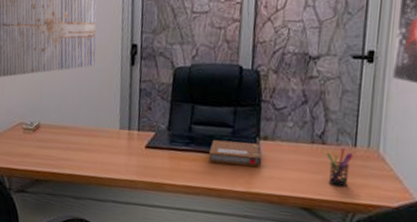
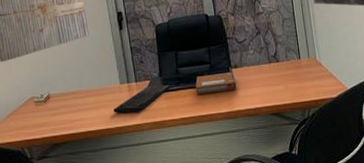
keyboard: none [106,138,177,166] -> present [113,84,170,113]
pen holder: present [326,148,354,187] -> none [281,62,301,92]

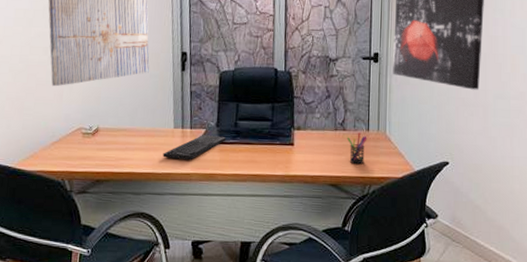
notebook: present [195,72,237,95] -> none [252,132,297,153]
pen holder: none [281,62,301,92] -> present [346,133,367,165]

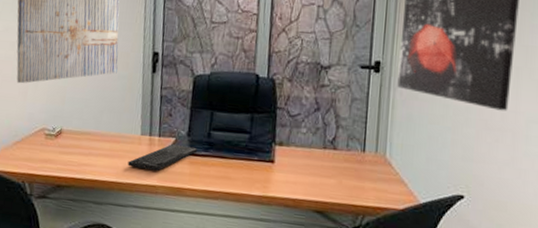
pen holder: present [346,133,367,165] -> none [337,153,363,191]

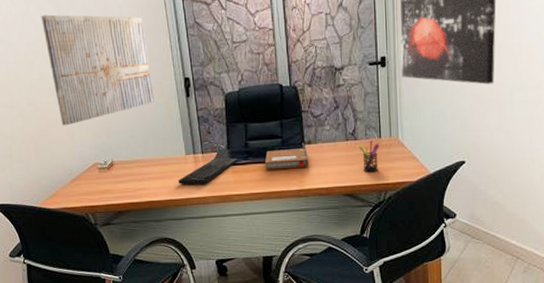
notebook: none [227,145,278,171] -> present [264,148,309,170]
pen holder: none [337,153,363,191] -> present [358,140,380,173]

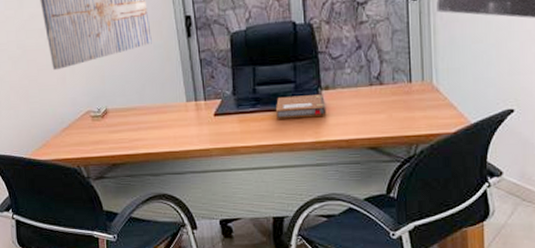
keyboard: present [178,157,237,185] -> none [178,105,244,135]
pen holder: present [358,140,380,173] -> none [384,85,410,123]

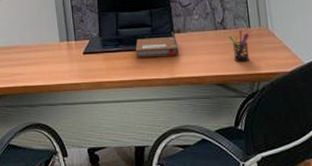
pen holder: none [384,85,410,123] -> present [228,30,250,62]

